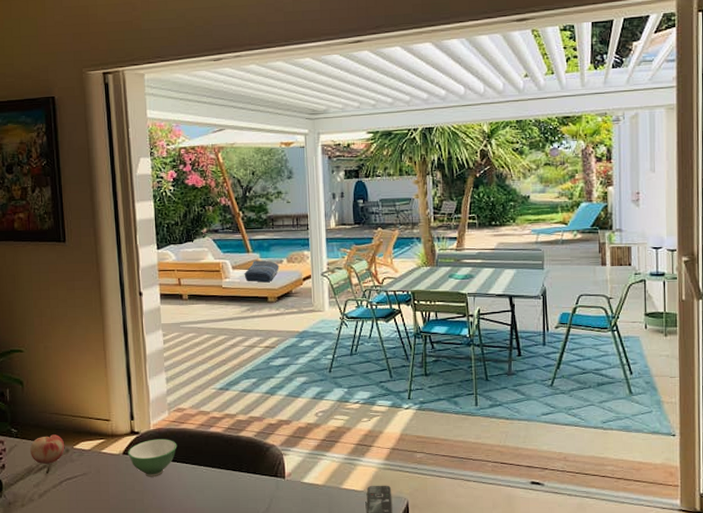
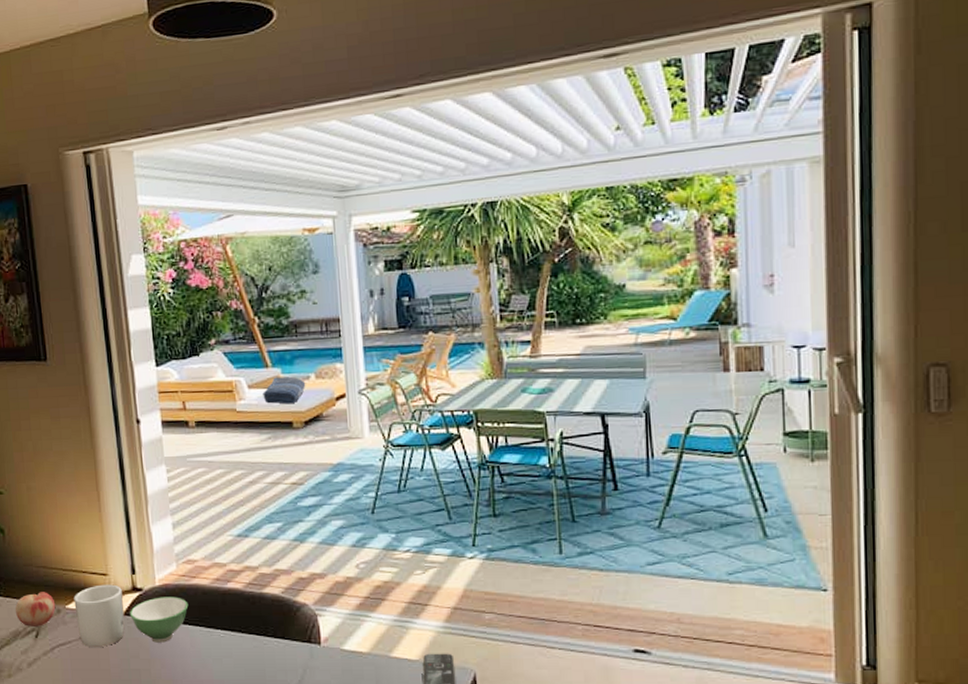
mug: none [81,428,123,482] -> present [74,584,125,648]

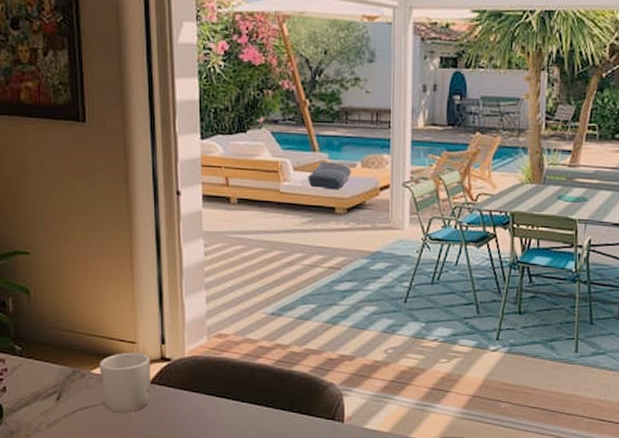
fruit: present [15,592,56,627] -> none [36,355,80,389]
bowl: present [130,596,189,643] -> none [157,368,217,412]

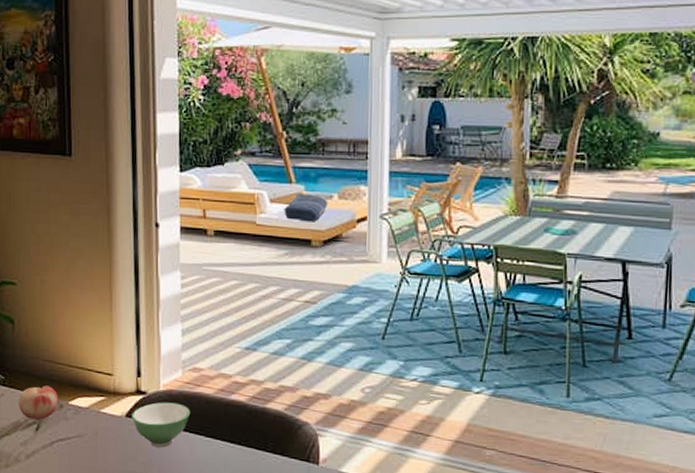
fruit: none [36,355,80,389] -> present [18,385,59,420]
mug: present [99,352,151,414] -> none [77,384,126,447]
bowl: none [157,368,217,412] -> present [132,402,191,448]

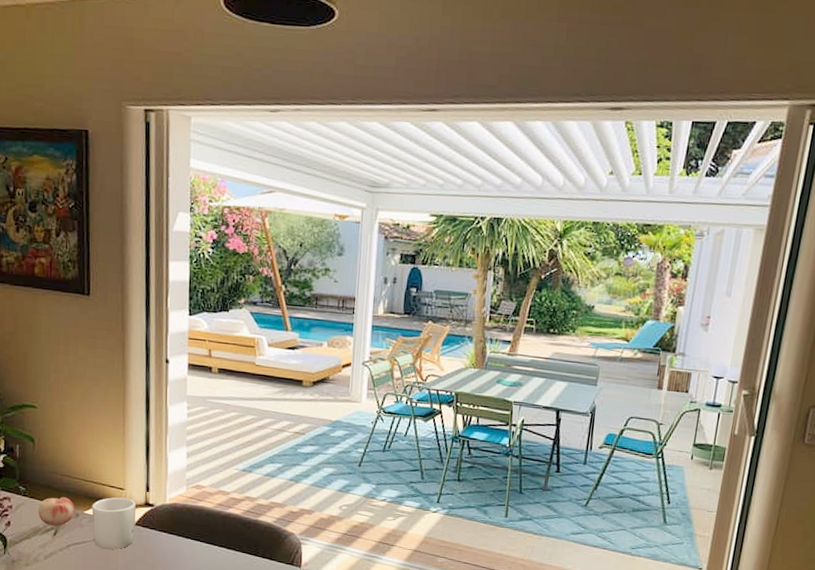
mug: none [77,384,126,447] -> present [92,497,136,550]
bowl: present [132,402,191,448] -> none [141,513,193,552]
towel: present [284,194,328,221] -> none [280,340,319,365]

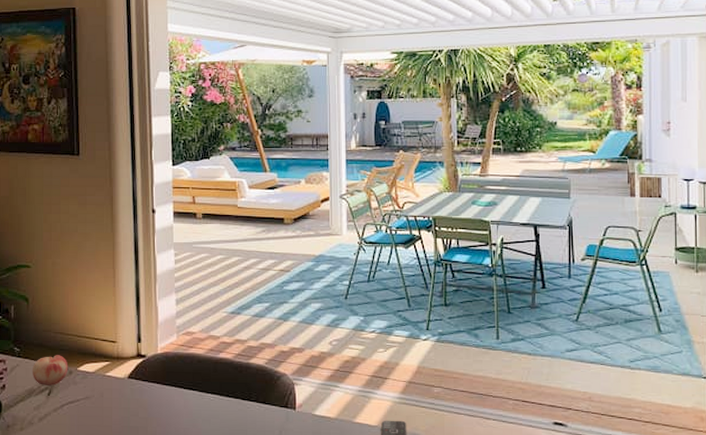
mug: present [92,497,136,550] -> none [85,350,128,407]

